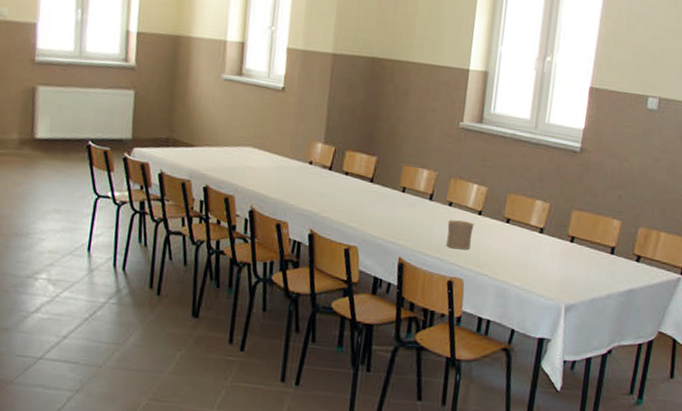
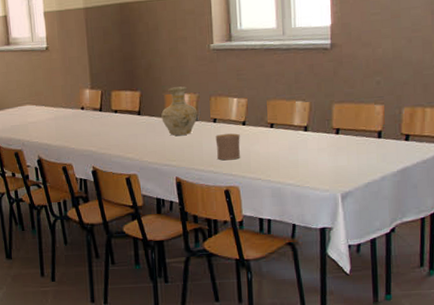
vase: none [394,159,434,214] -> present [161,86,198,136]

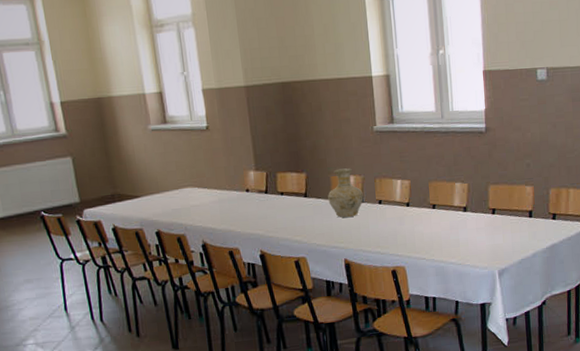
cup: present [215,133,240,161] -> none [381,214,405,241]

